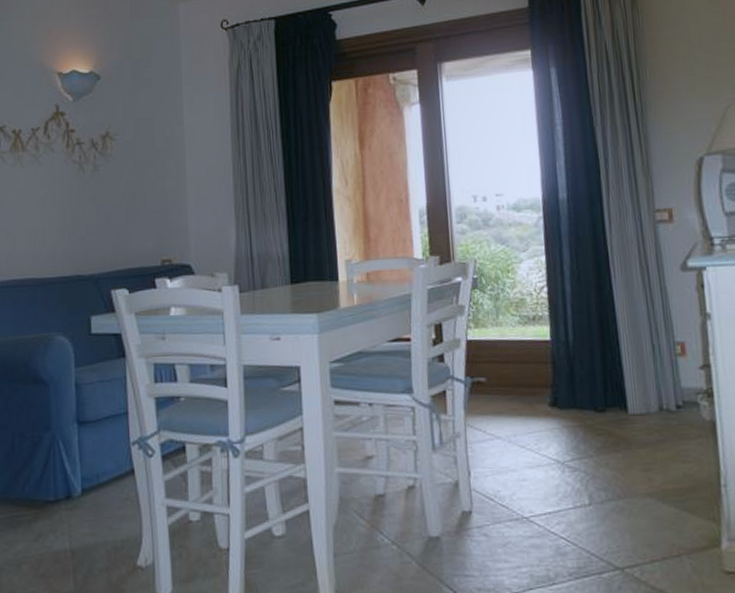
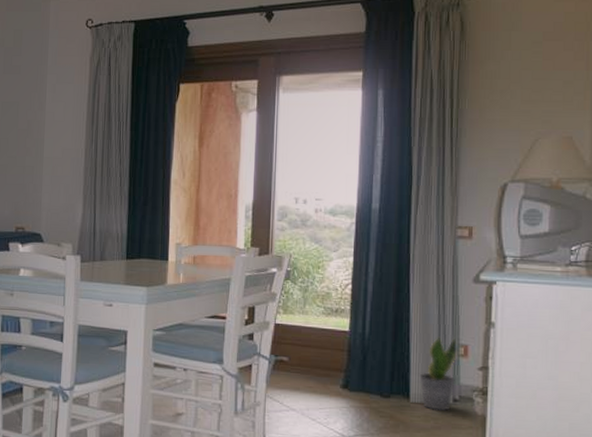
potted plant: none [635,335,676,422] -> present [419,337,457,412]

